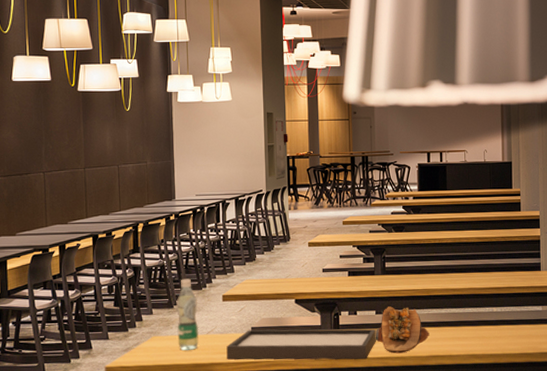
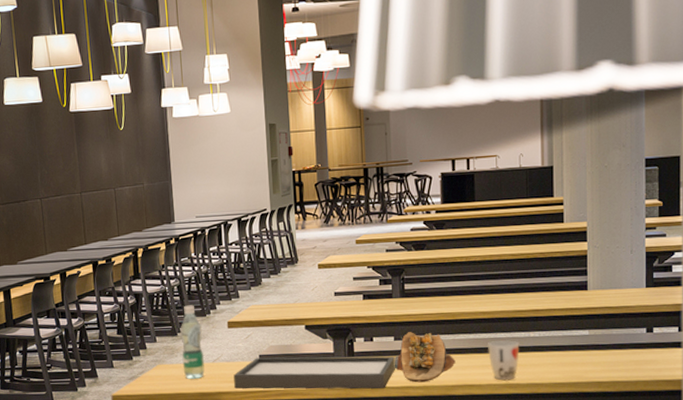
cup: none [456,314,484,352] -> present [487,339,520,381]

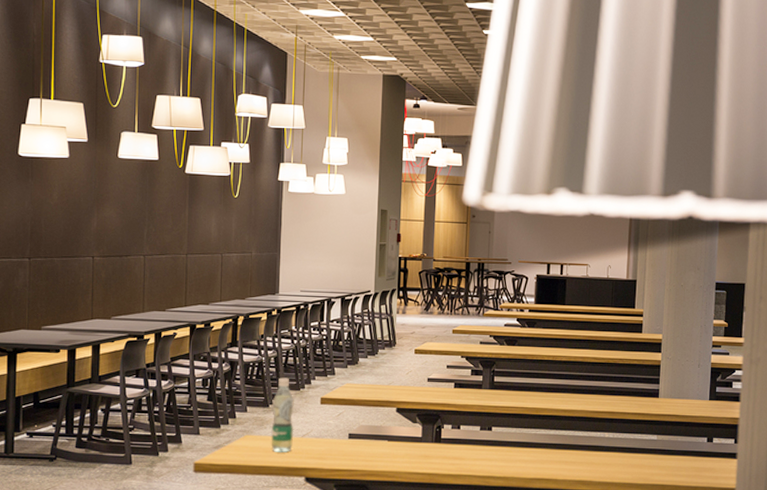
tray: present [233,356,395,389] -> none [321,436,479,477]
sandwich: present [395,332,456,383] -> none [479,423,536,473]
cup: present [487,339,520,381] -> none [565,438,595,477]

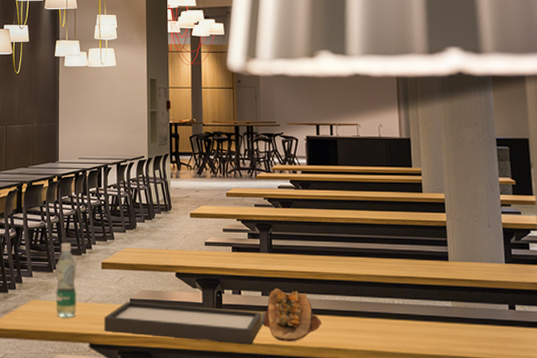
tray: none [321,436,479,477] -> present [104,301,262,345]
sandwich: none [479,423,536,473] -> present [262,288,322,342]

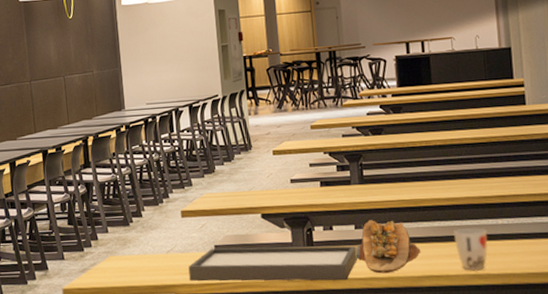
bottle: present [56,242,78,318] -> none [132,194,159,271]
cup: none [352,304,385,348] -> present [452,227,488,271]

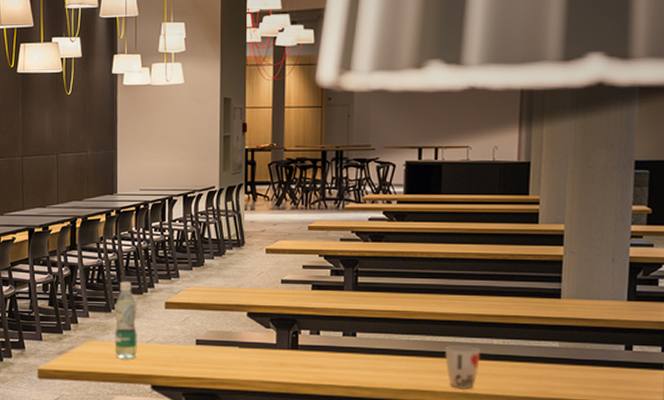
bottle: none [132,194,159,271] -> present [114,281,138,359]
tray: present [188,245,357,281] -> none [167,342,342,387]
sandwich: present [356,220,421,274] -> none [342,328,409,384]

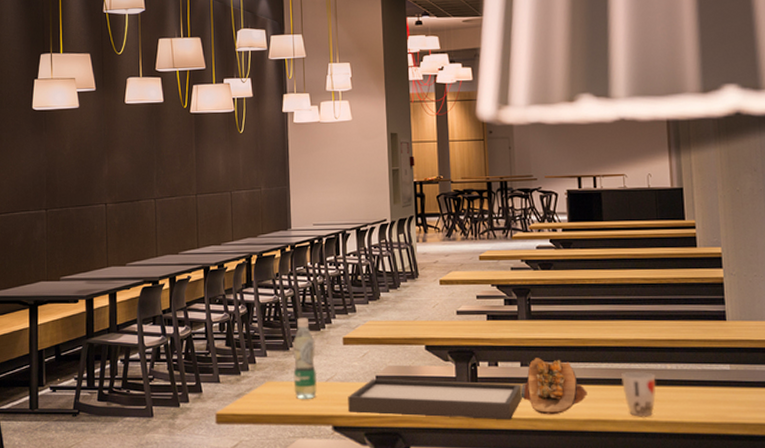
tray: none [167,342,342,387] -> present [348,378,522,420]
sandwich: none [342,328,409,384] -> present [521,358,588,415]

